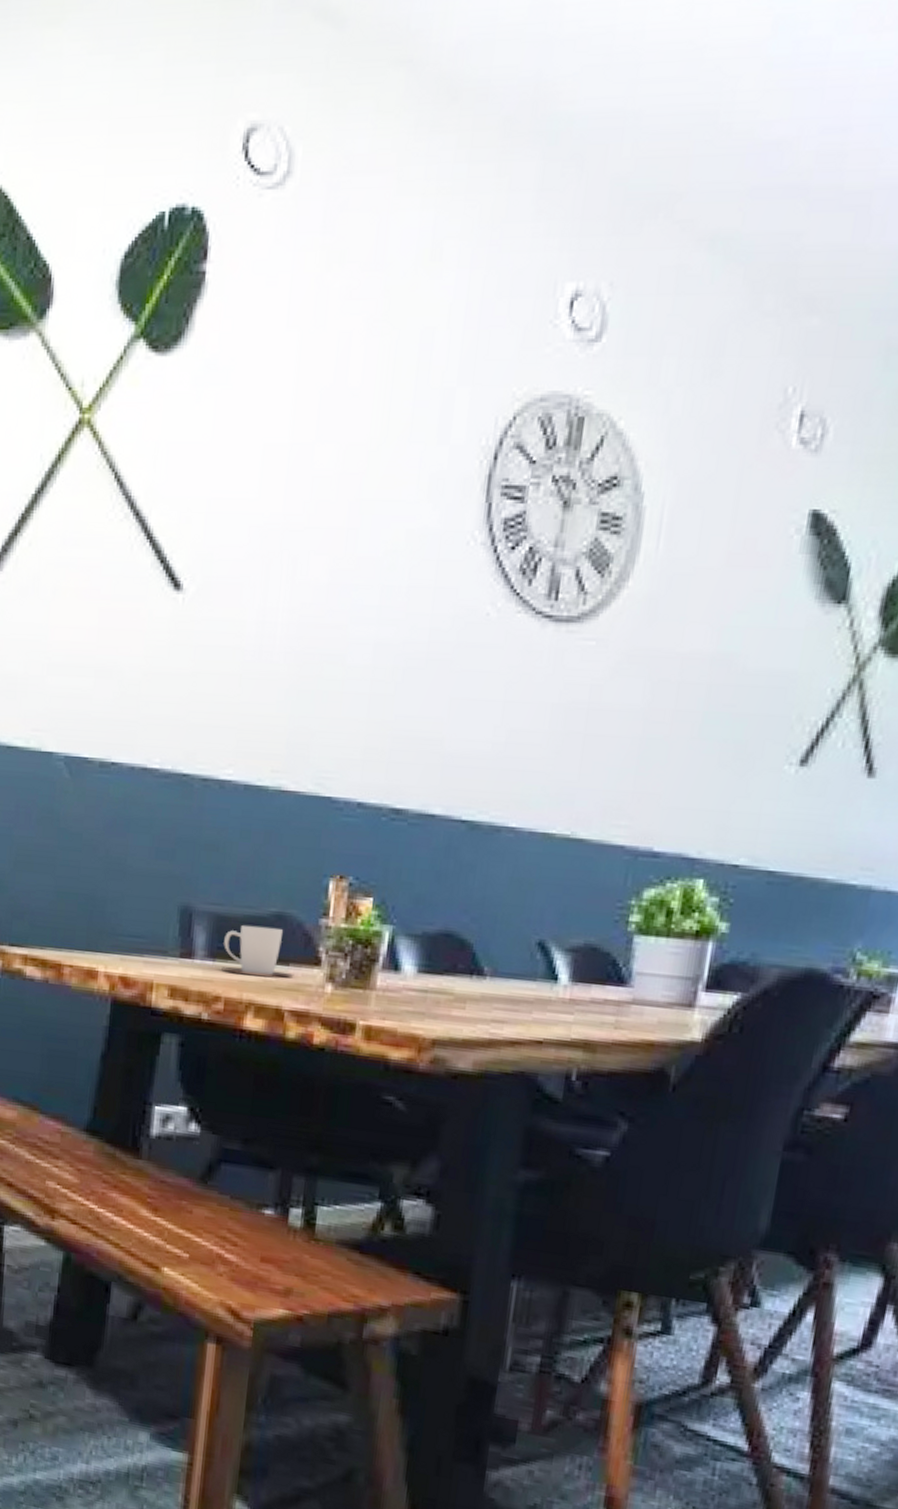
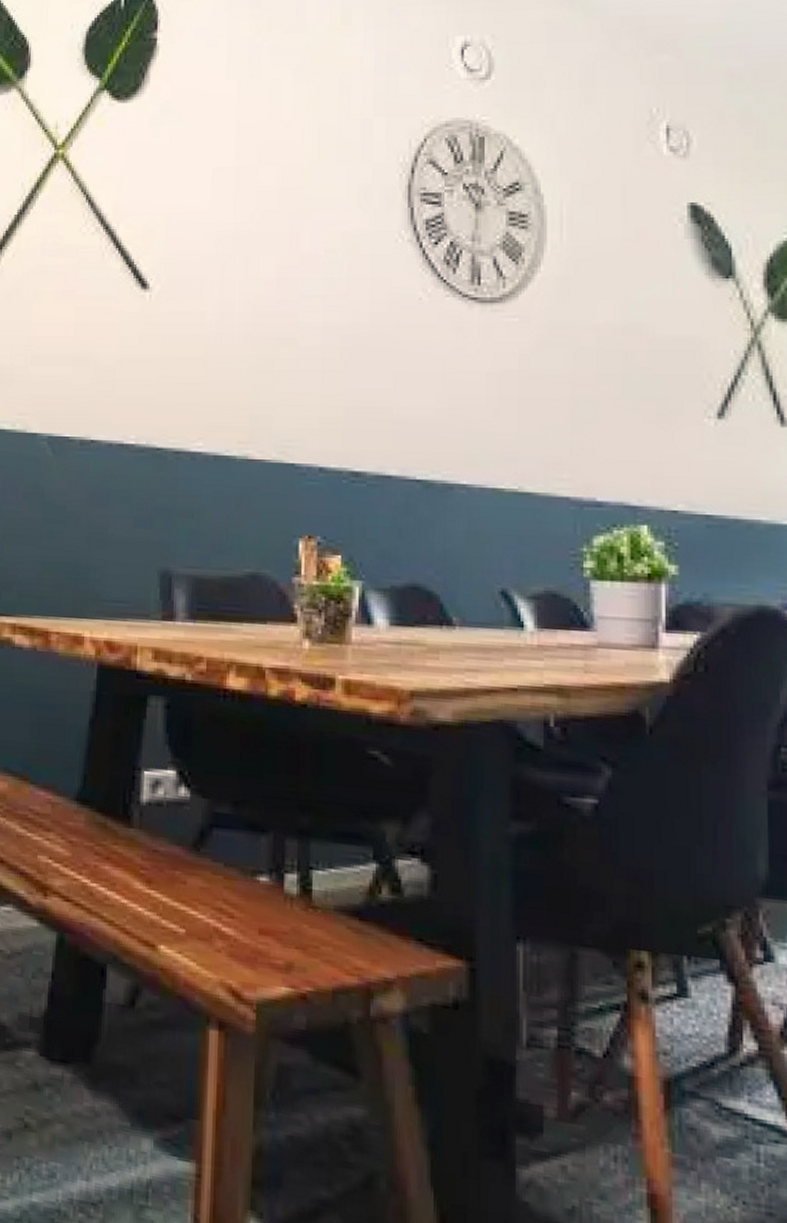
cup: present [221,925,294,977] -> none [202,586,272,636]

